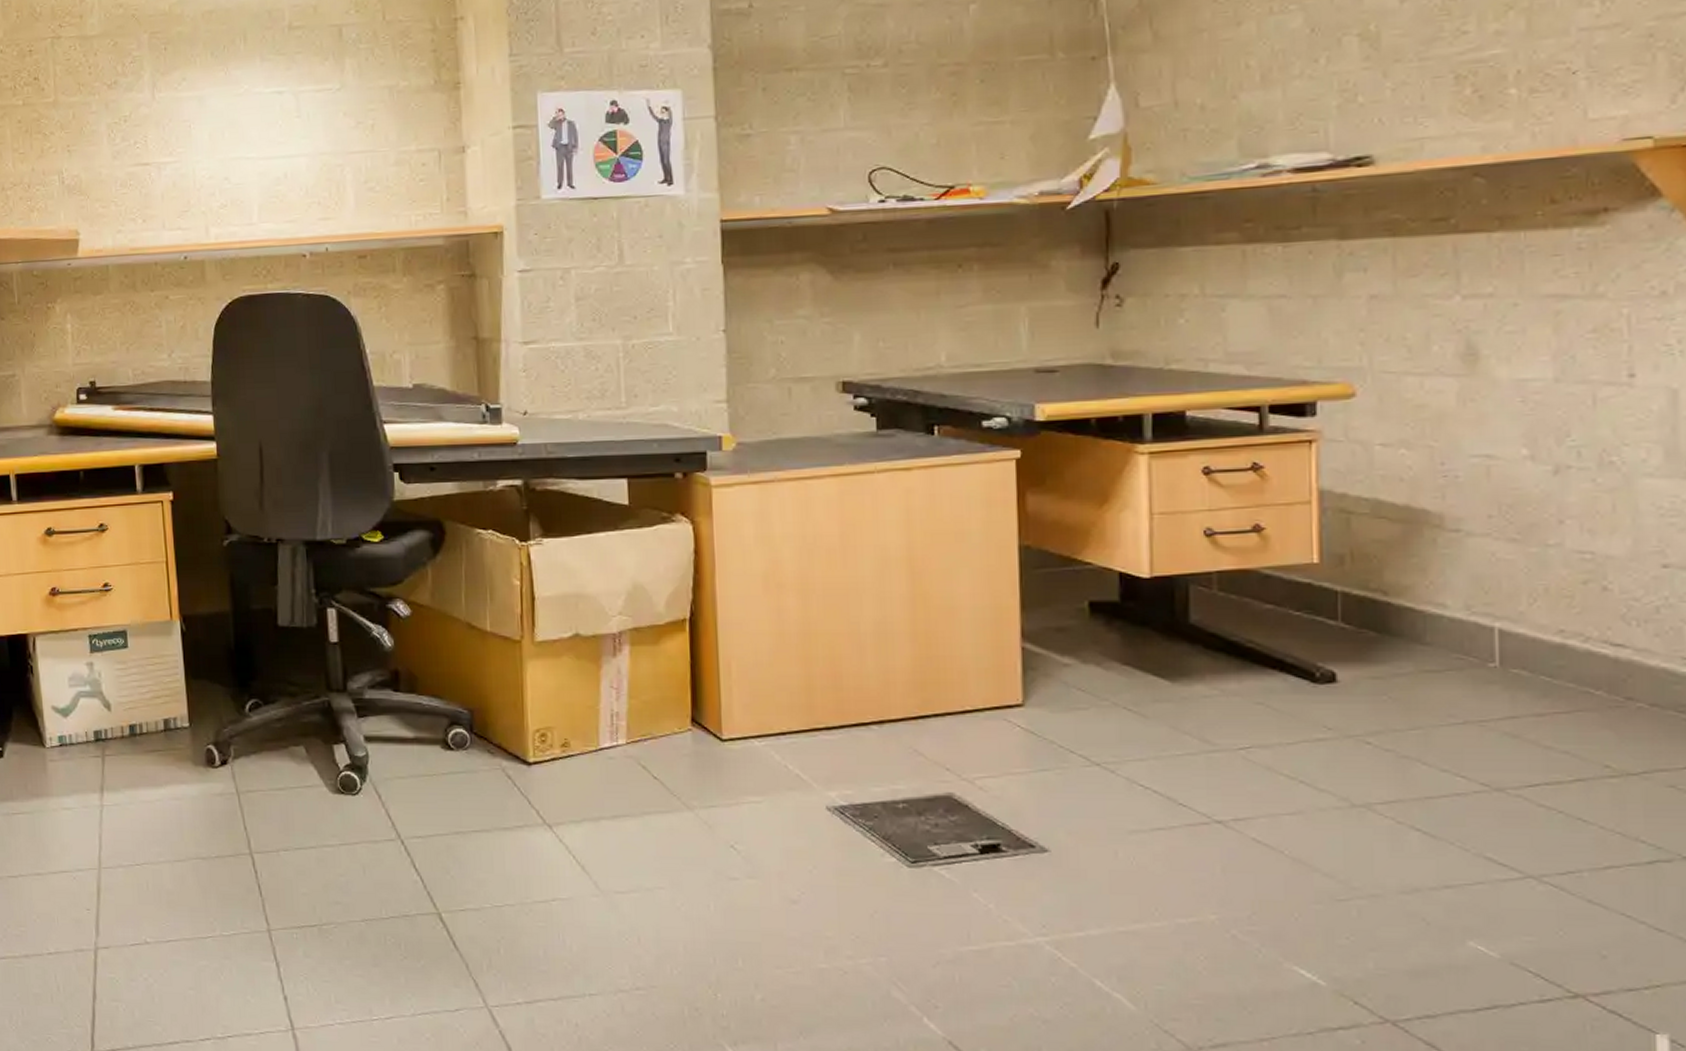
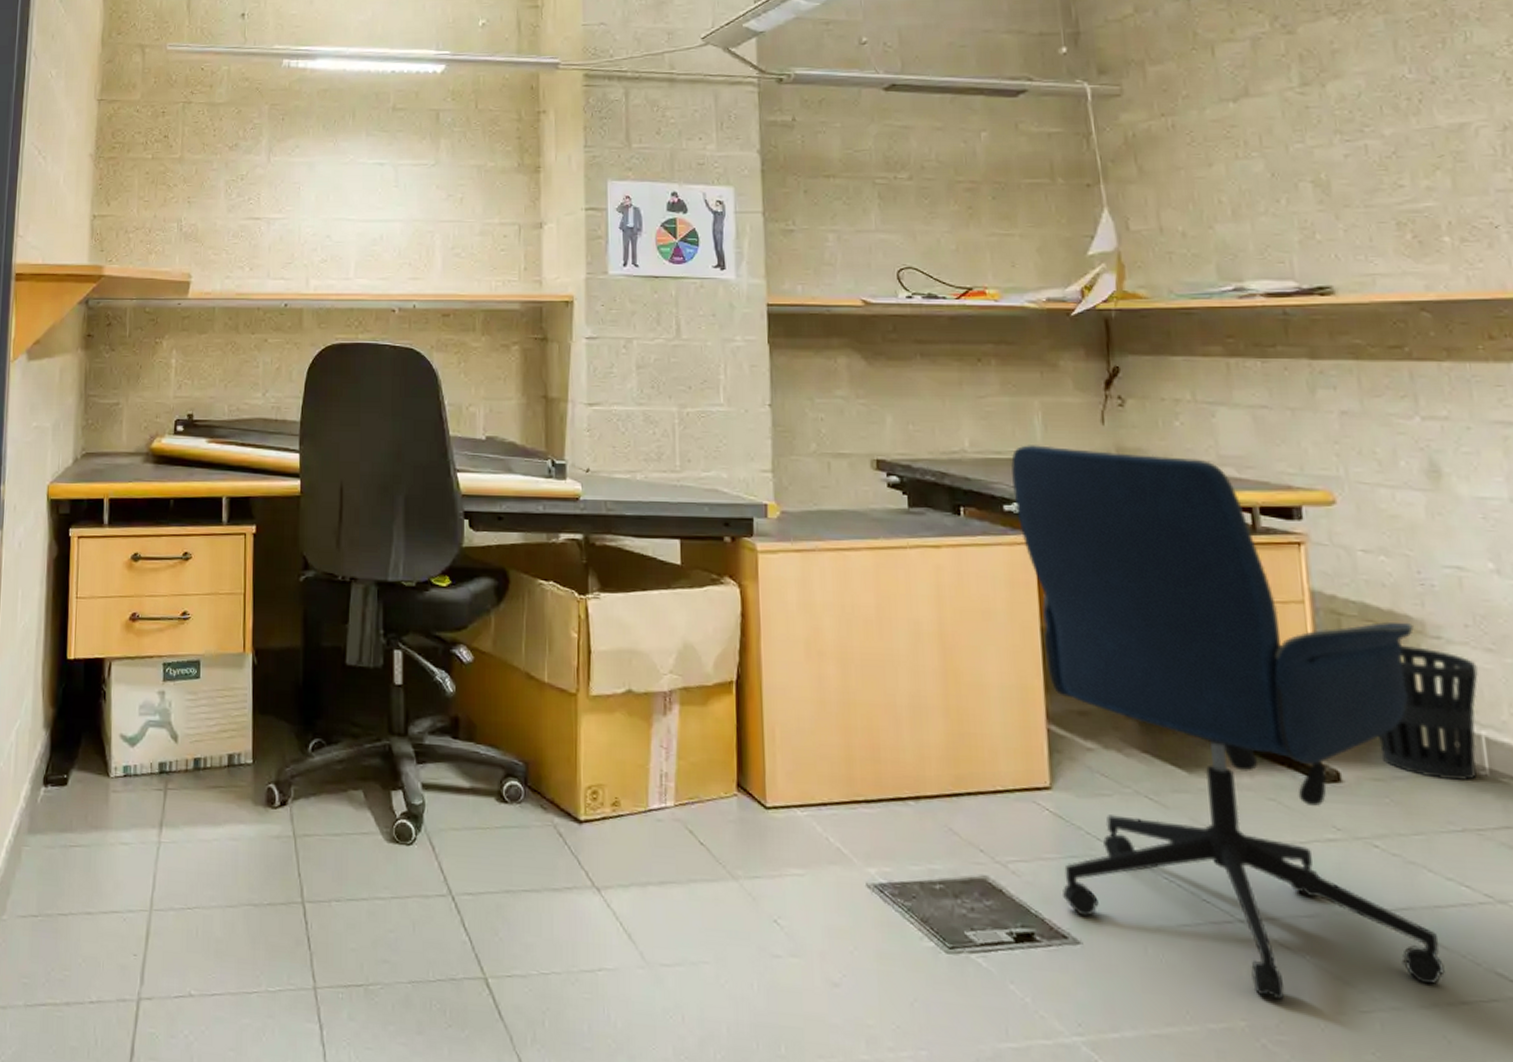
office chair: none [992,354,1431,893] -> present [1011,445,1445,1000]
wastebasket: none [1382,541,1498,673] -> present [1379,646,1478,780]

